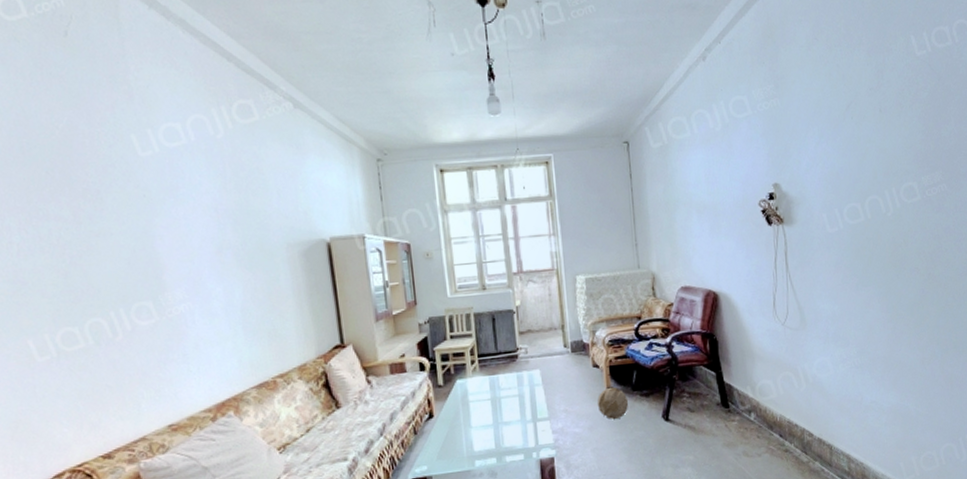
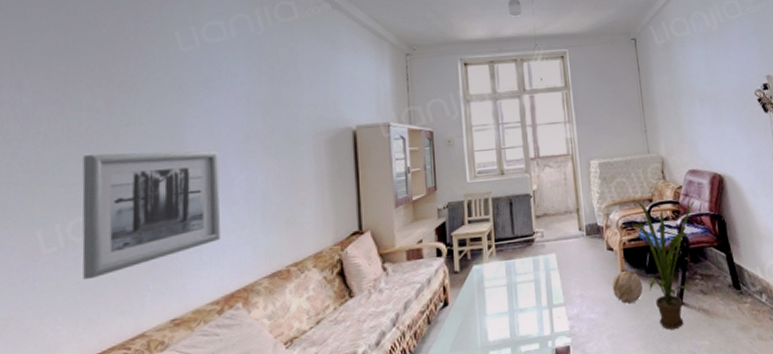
wall art: none [59,262,206,388] -> present [82,151,221,280]
house plant: none [619,316,687,445] -> present [632,199,695,330]

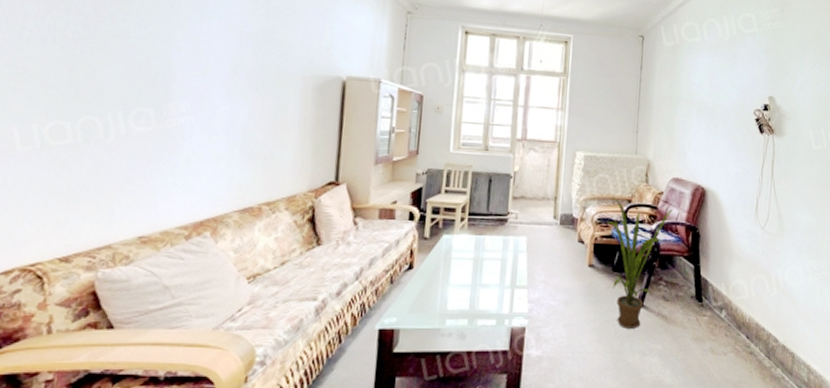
wall art: present [82,151,221,280] -> none [55,60,205,184]
decorative ball: present [612,270,644,304] -> none [576,264,608,297]

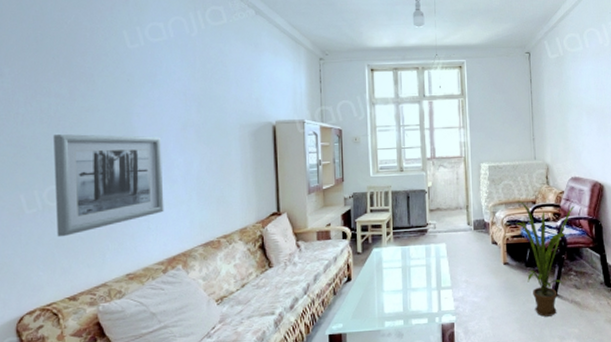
wall art: none [55,60,205,184] -> present [53,134,164,237]

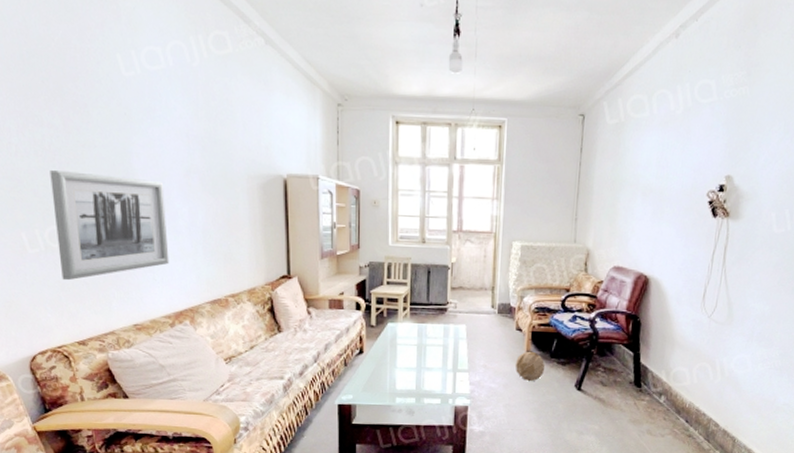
decorative ball: none [494,262,523,291] -> present [515,351,546,381]
house plant: present [515,200,575,317] -> none [544,286,614,410]

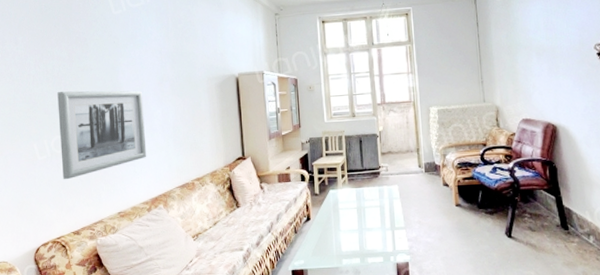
decorative ball: present [515,351,546,381] -> none [446,204,475,232]

